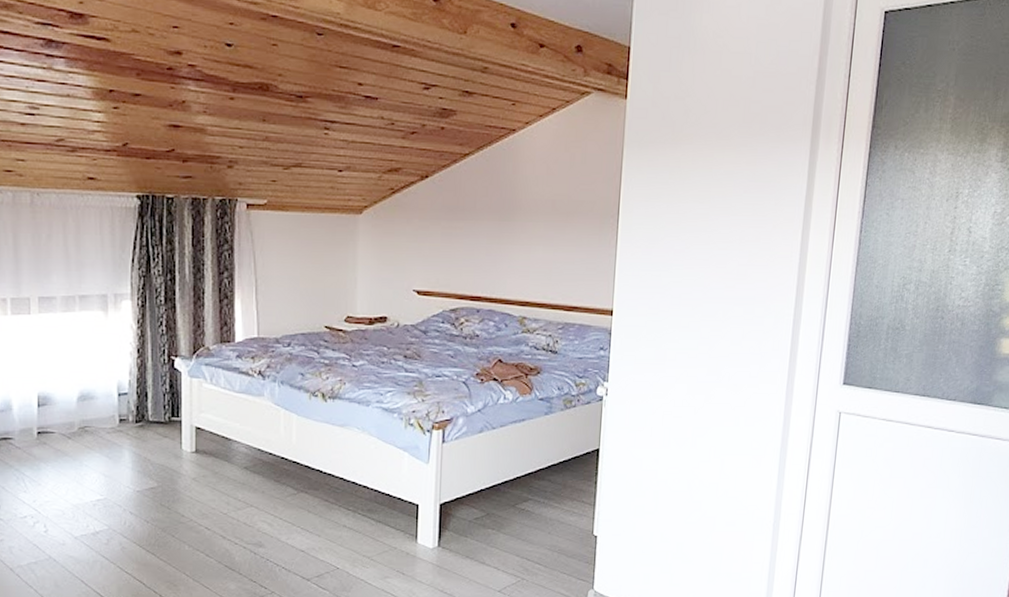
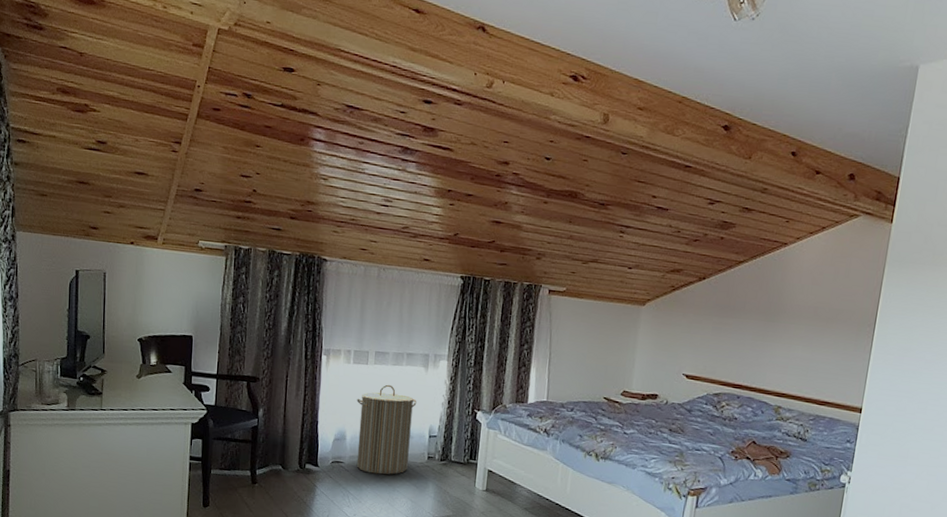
laundry hamper: none [21,336,98,448] -> present [356,384,417,475]

